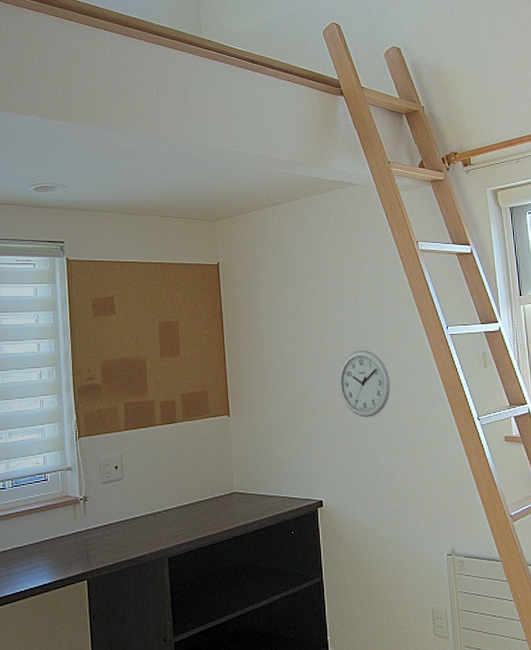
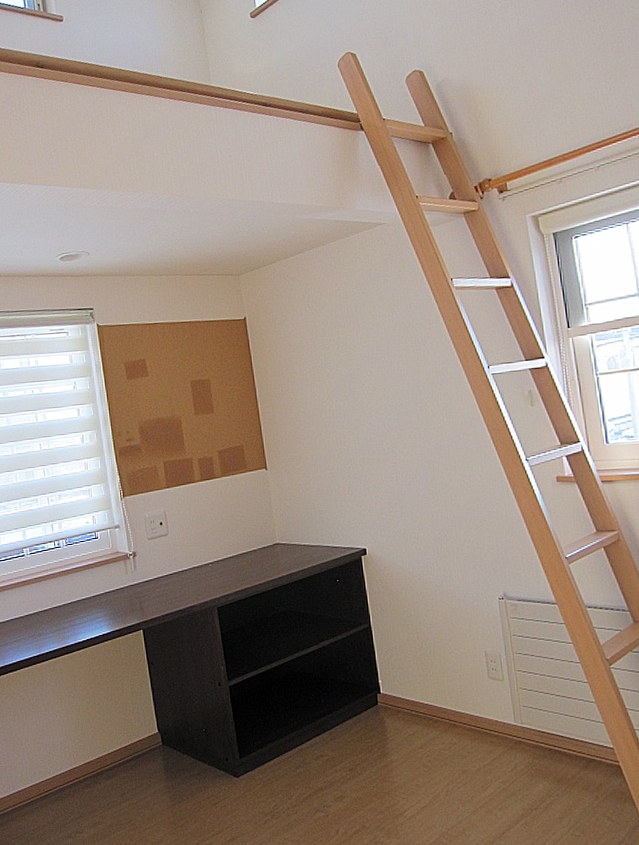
wall clock: present [339,350,391,418] -> none [375,396,431,465]

